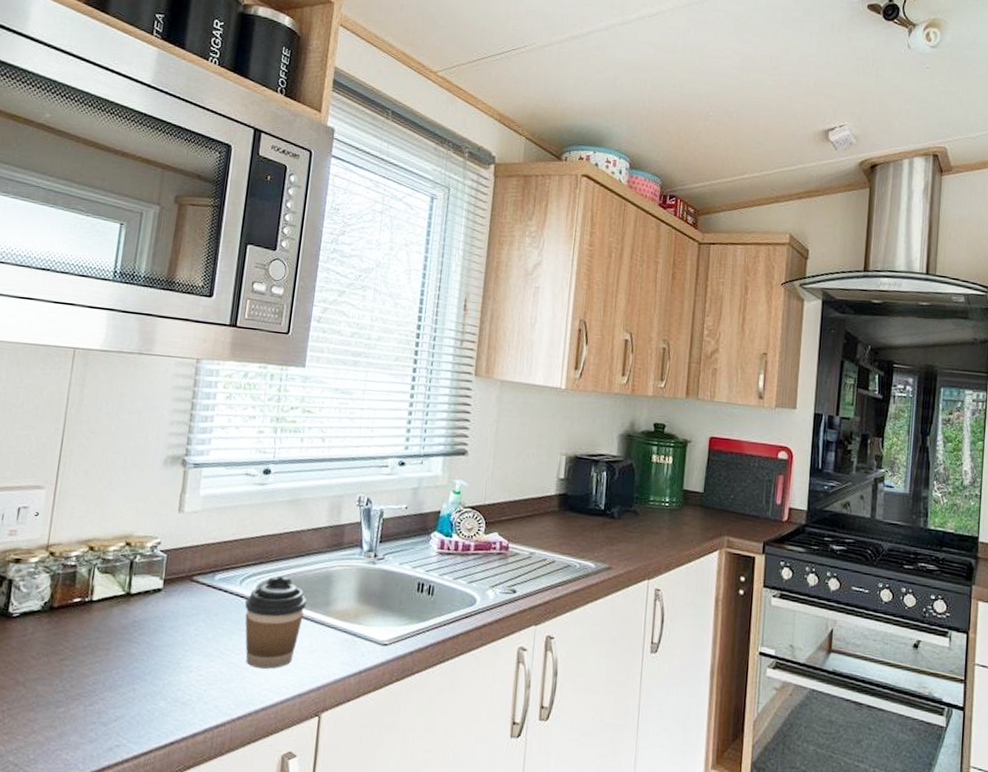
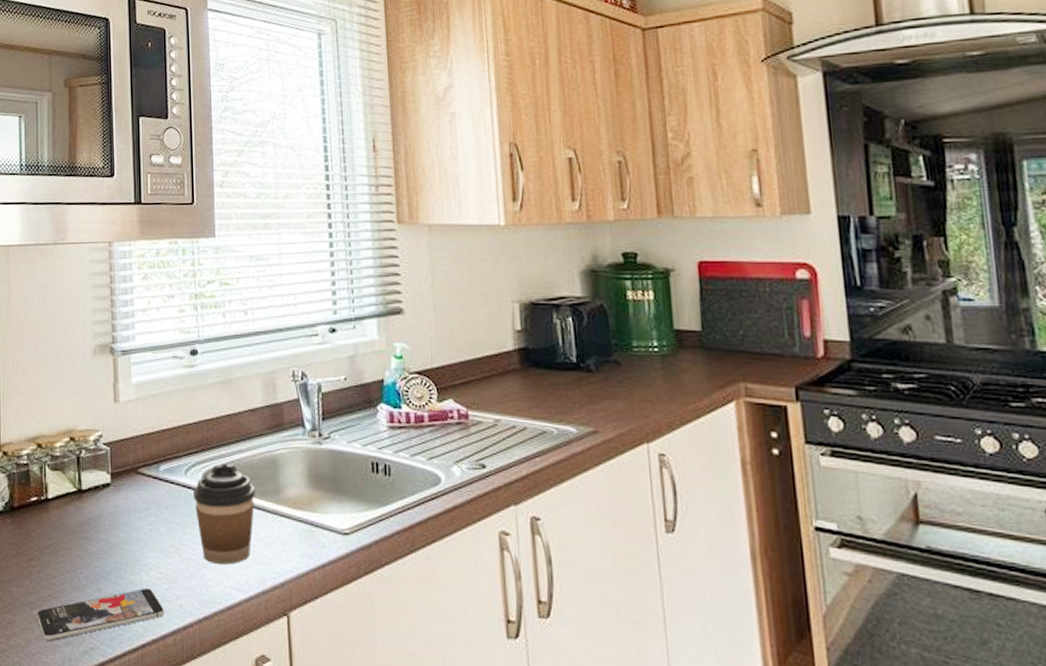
smartphone: none [61,689,200,739] -> present [36,588,165,641]

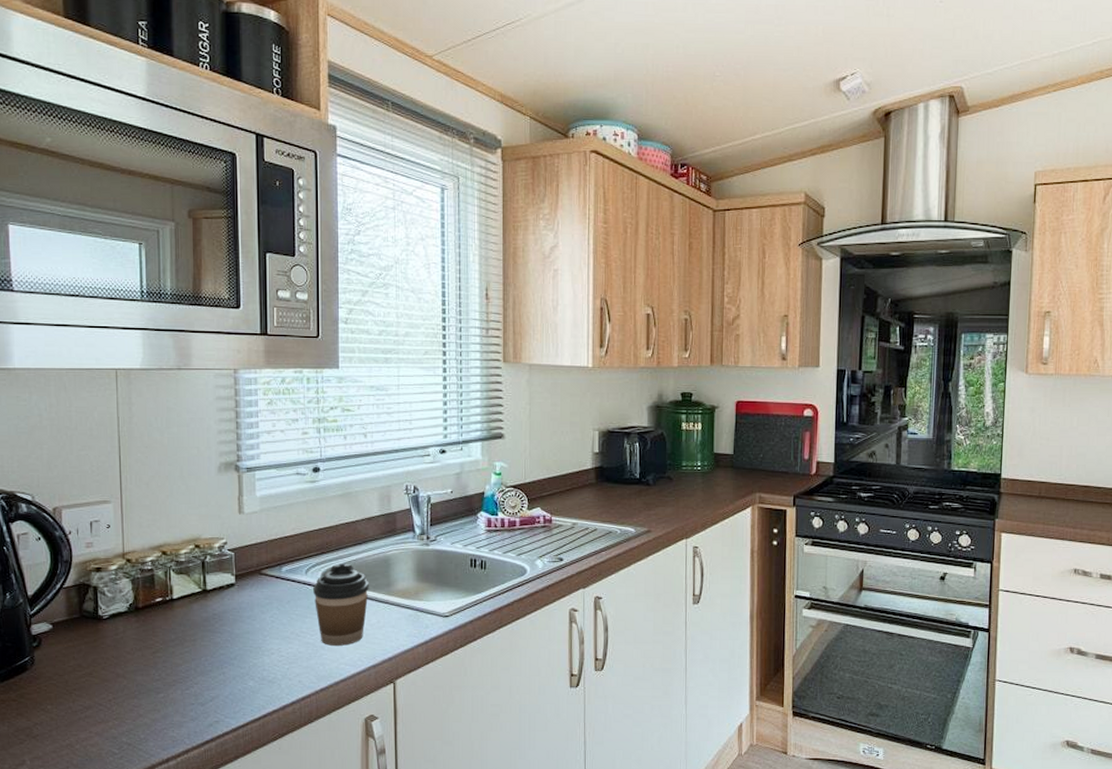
smartphone: present [36,588,165,641] -> none [162,669,285,718]

